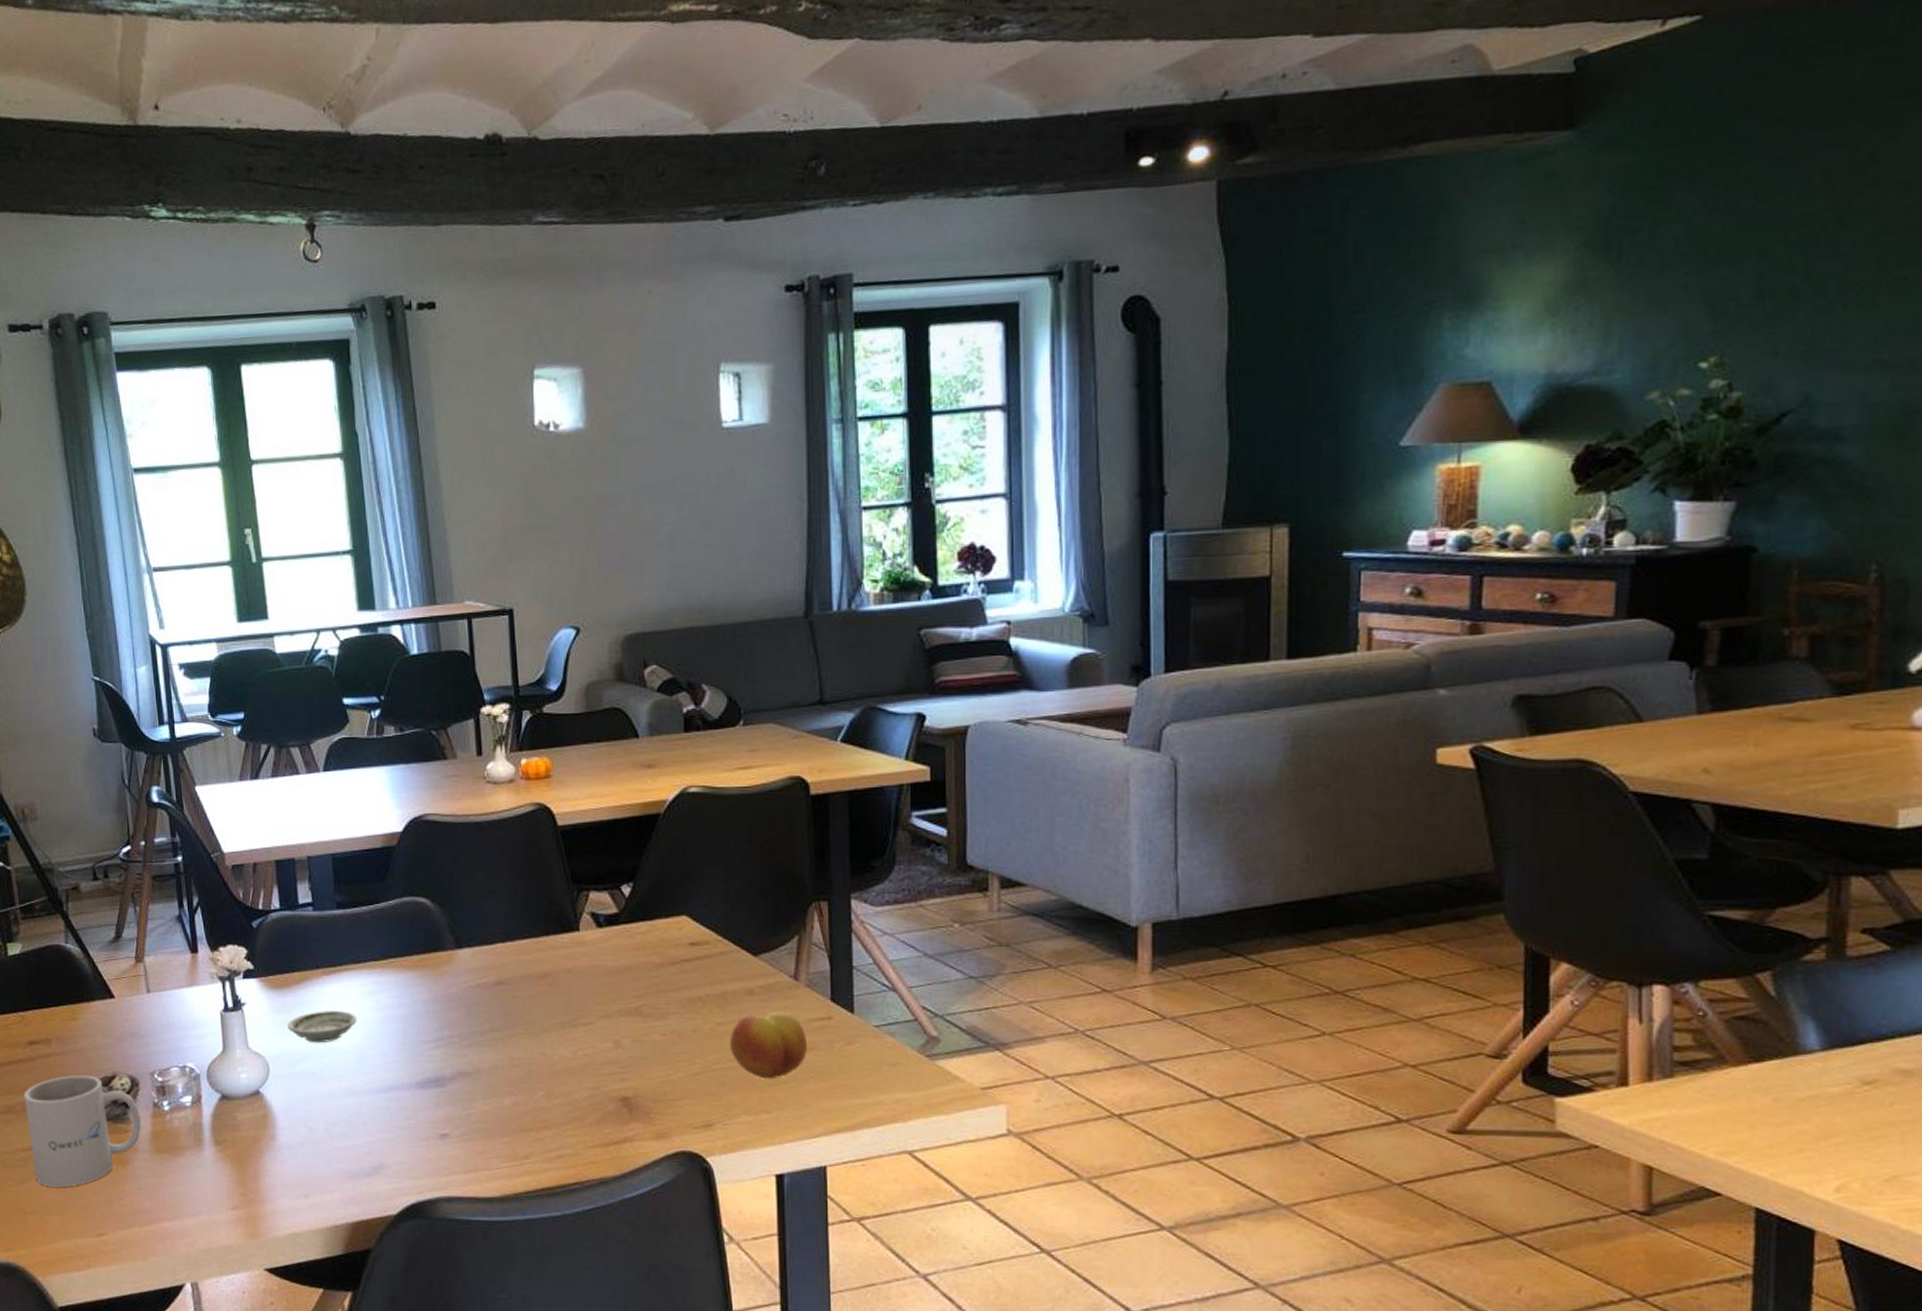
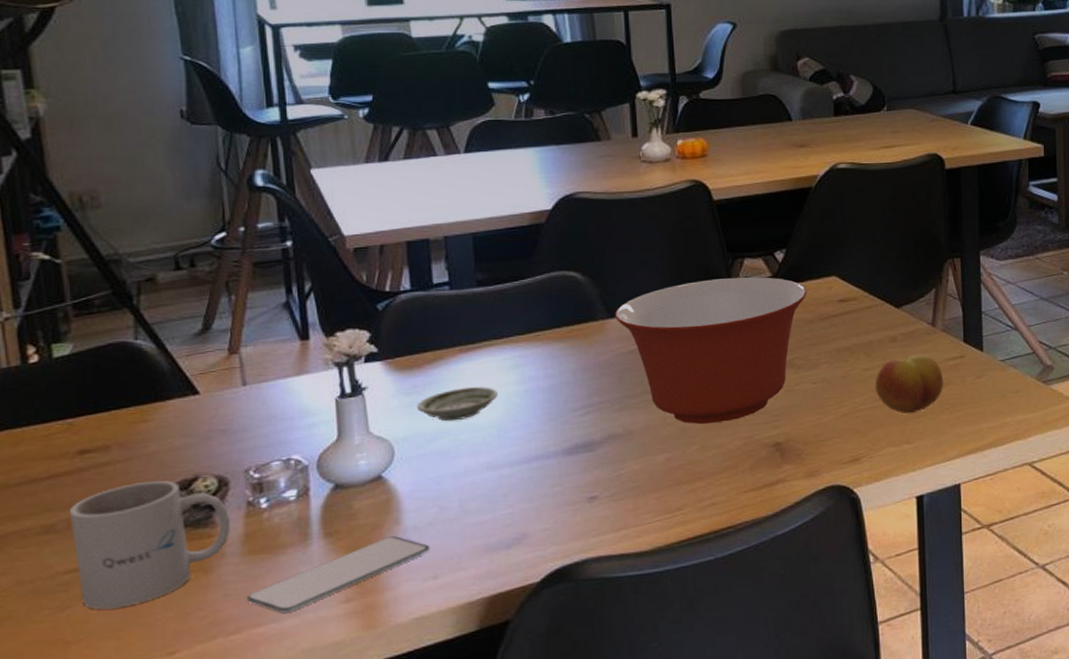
smartphone: none [155,1151,300,1212] -> present [246,536,429,613]
mixing bowl: none [463,913,656,1069] -> present [615,277,808,424]

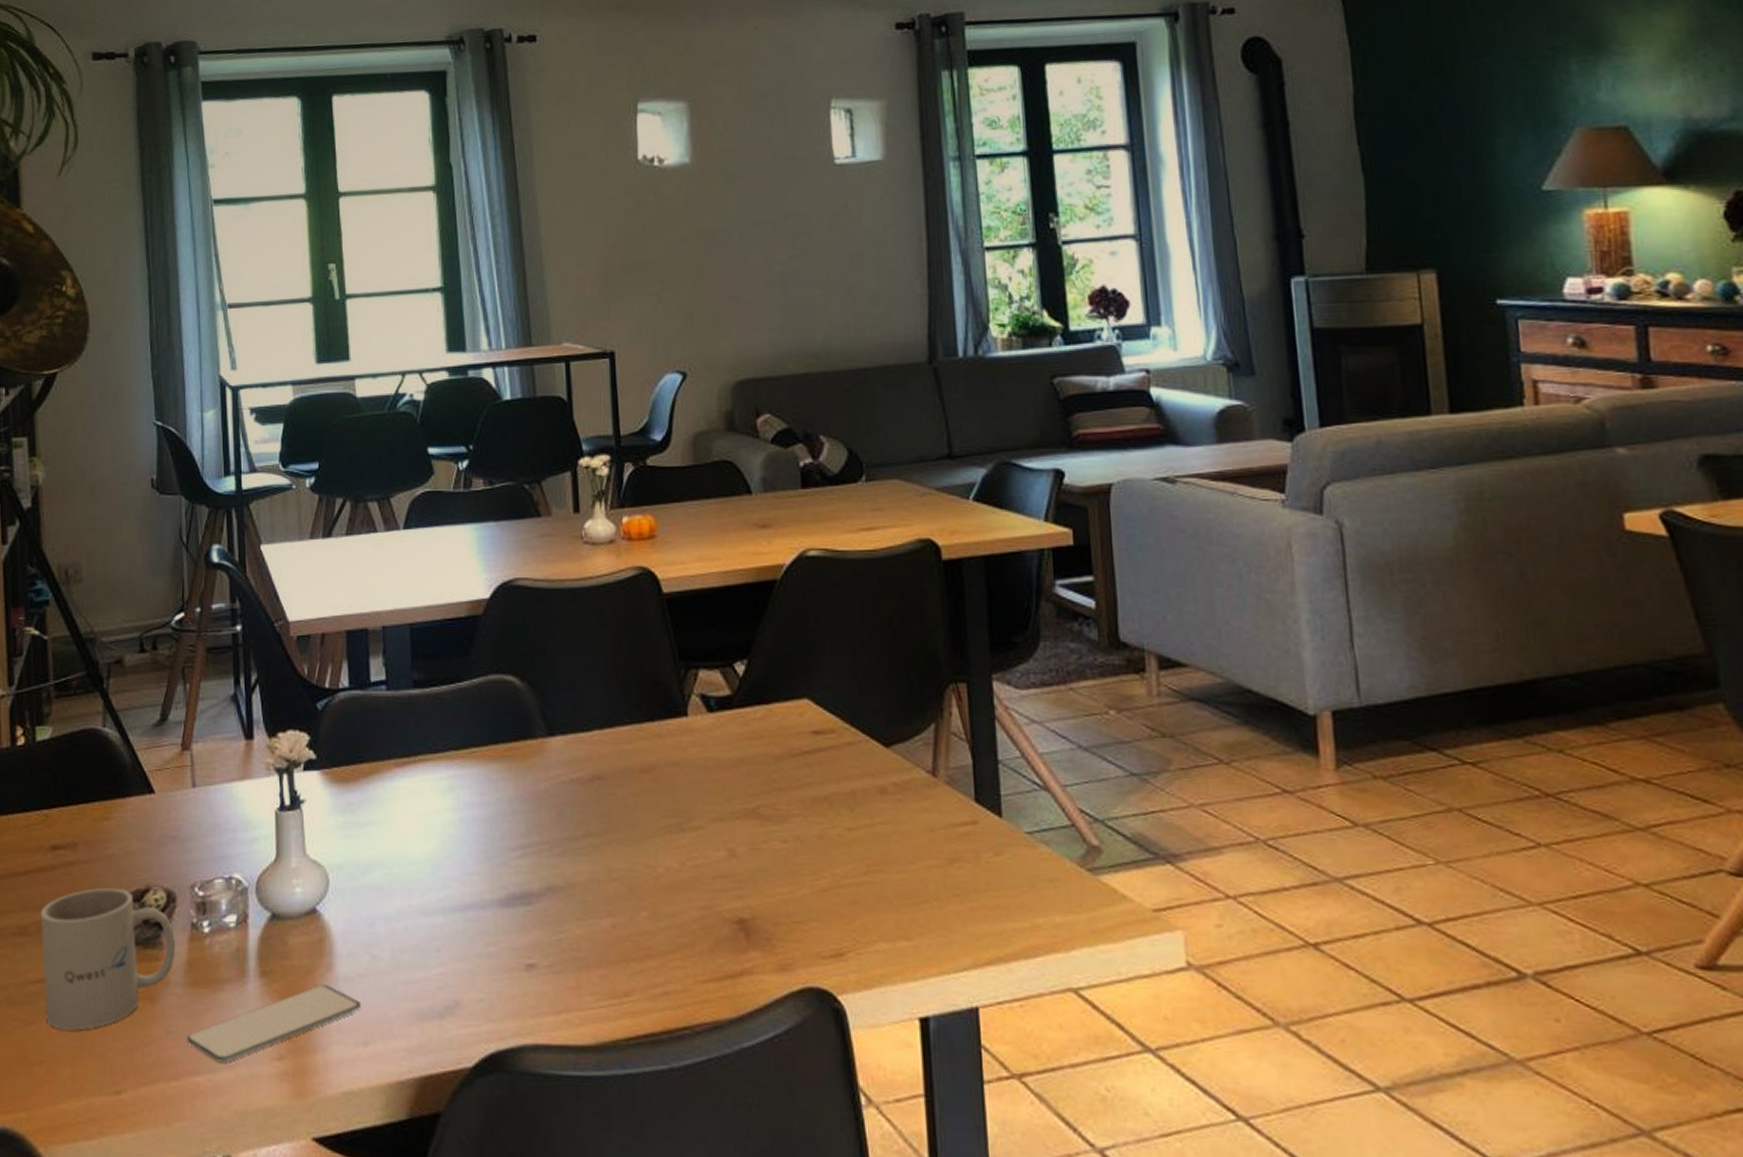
saucer: present [417,387,498,422] -> none [352,810,432,850]
mixing bowl: present [615,277,808,424] -> none [555,694,774,884]
fruit: present [874,354,944,414] -> none [860,814,951,898]

